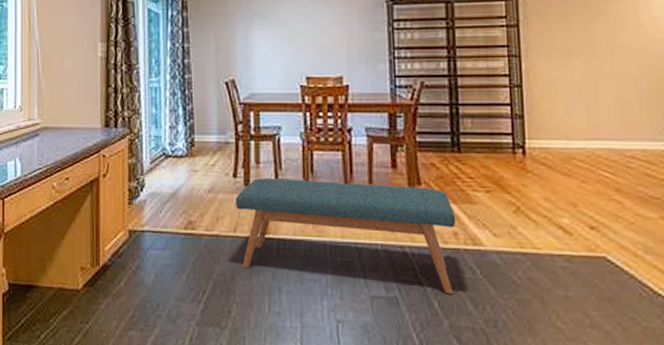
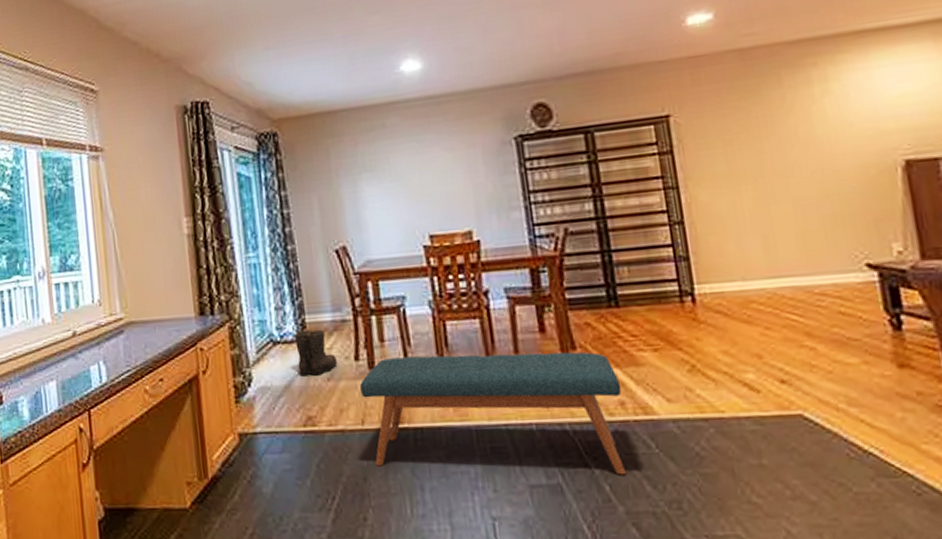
boots: none [183,148,218,186] -> present [293,329,337,375]

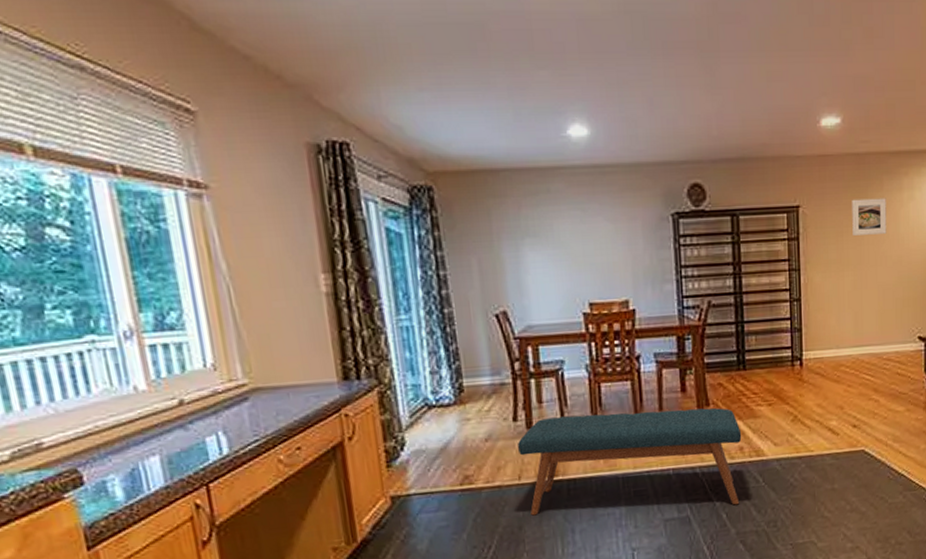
boots: present [293,329,337,375] -> none [450,392,495,437]
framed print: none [740,95,796,143] -> present [852,198,887,236]

